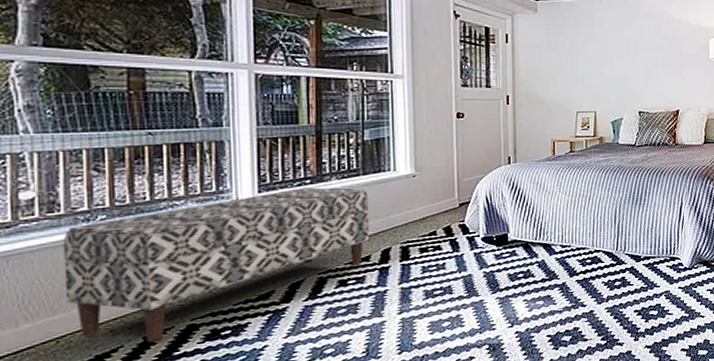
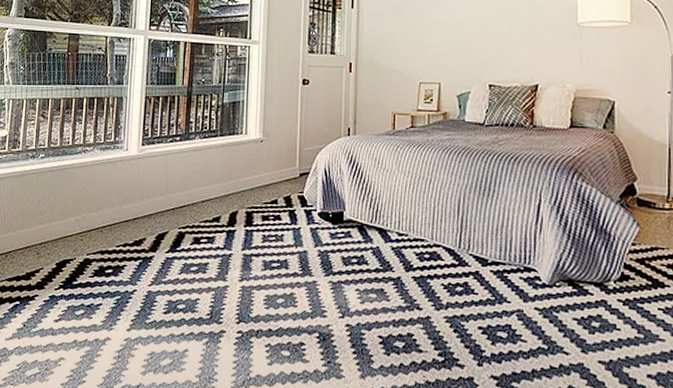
bench: present [62,187,370,343] -> none [14,144,223,270]

